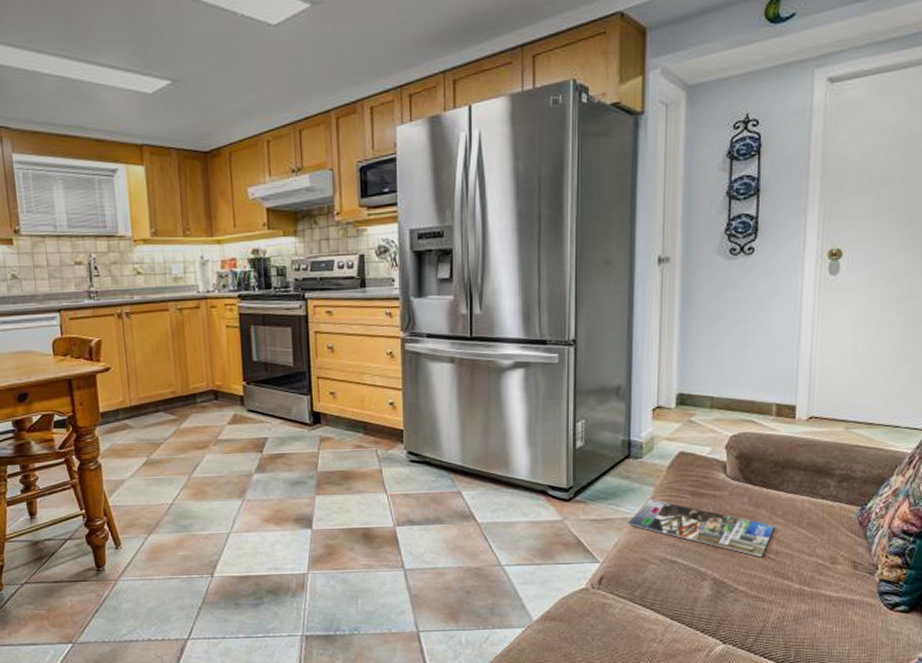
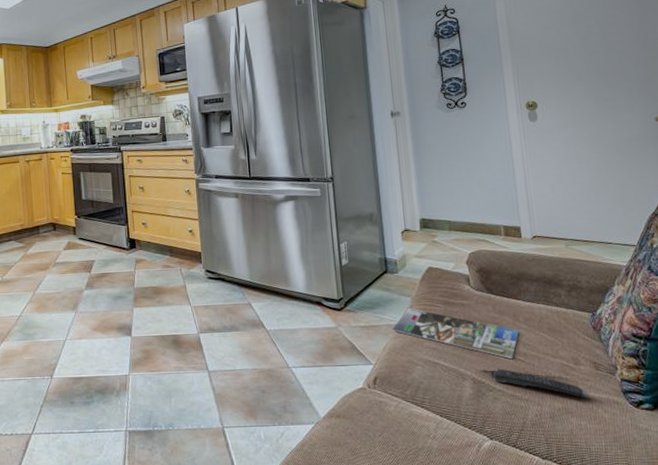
remote control: none [737,567,842,599] -> present [493,368,589,397]

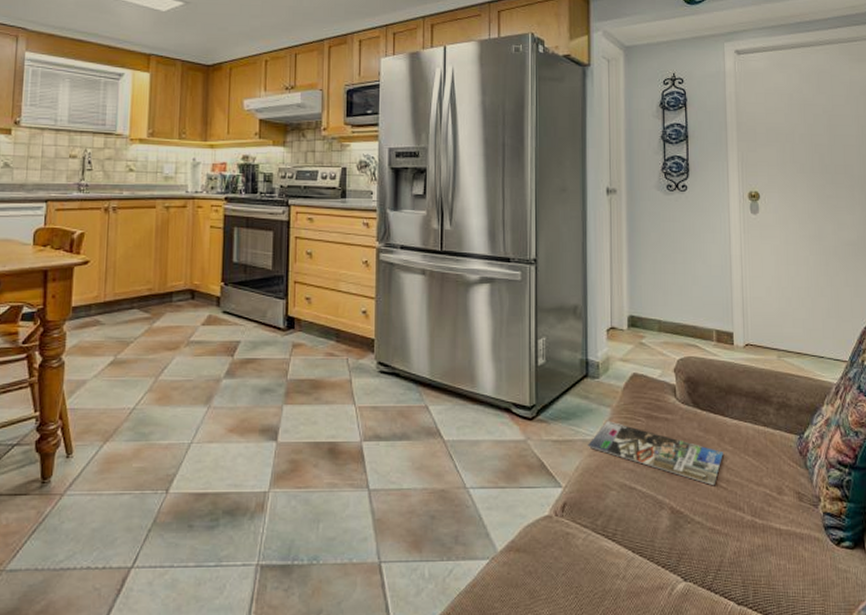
remote control: present [493,368,589,397] -> none [693,496,791,533]

